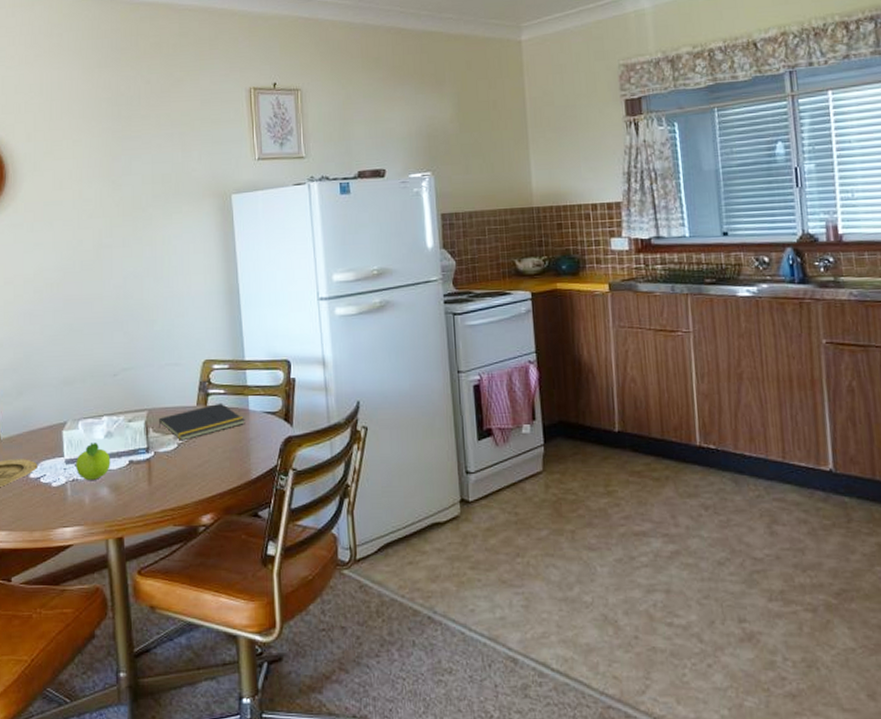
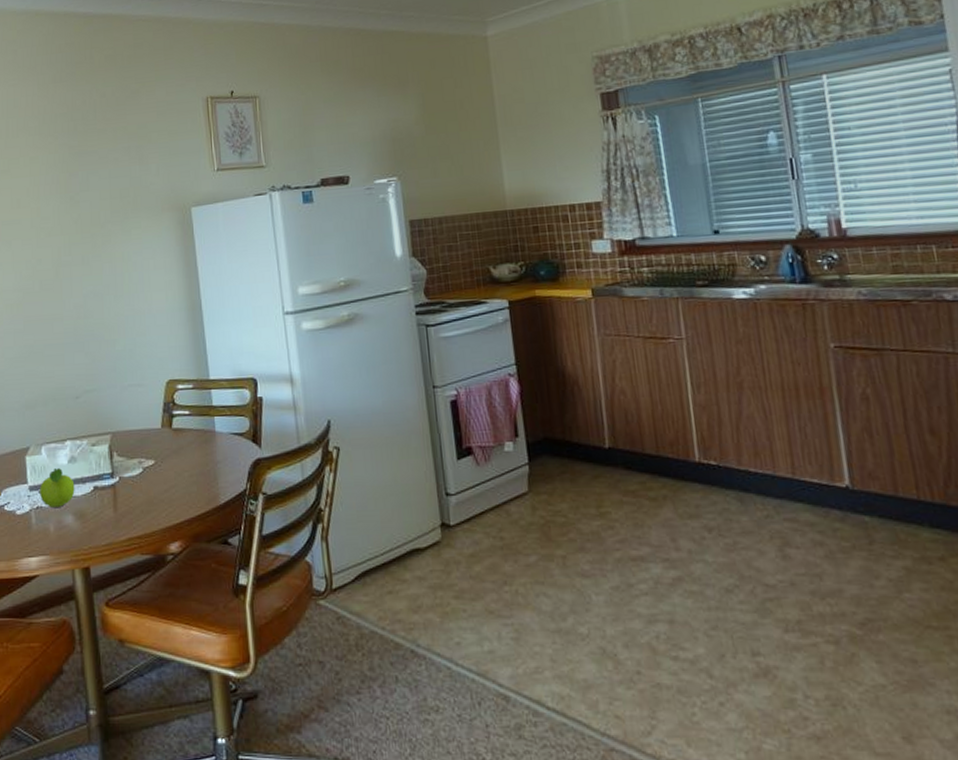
notepad: present [158,402,245,441] -> none [122,424,212,465]

